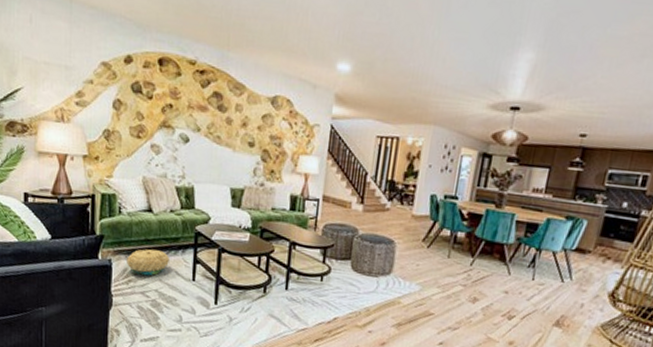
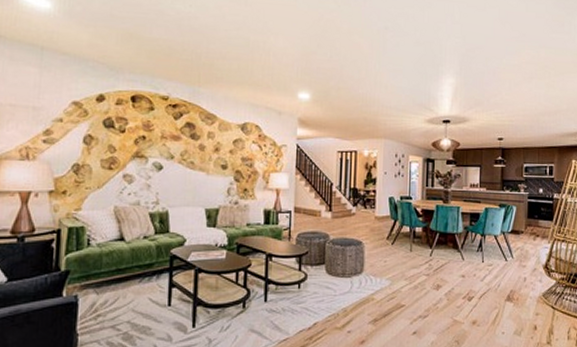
basket: present [127,249,169,276] -> none [95,279,143,308]

